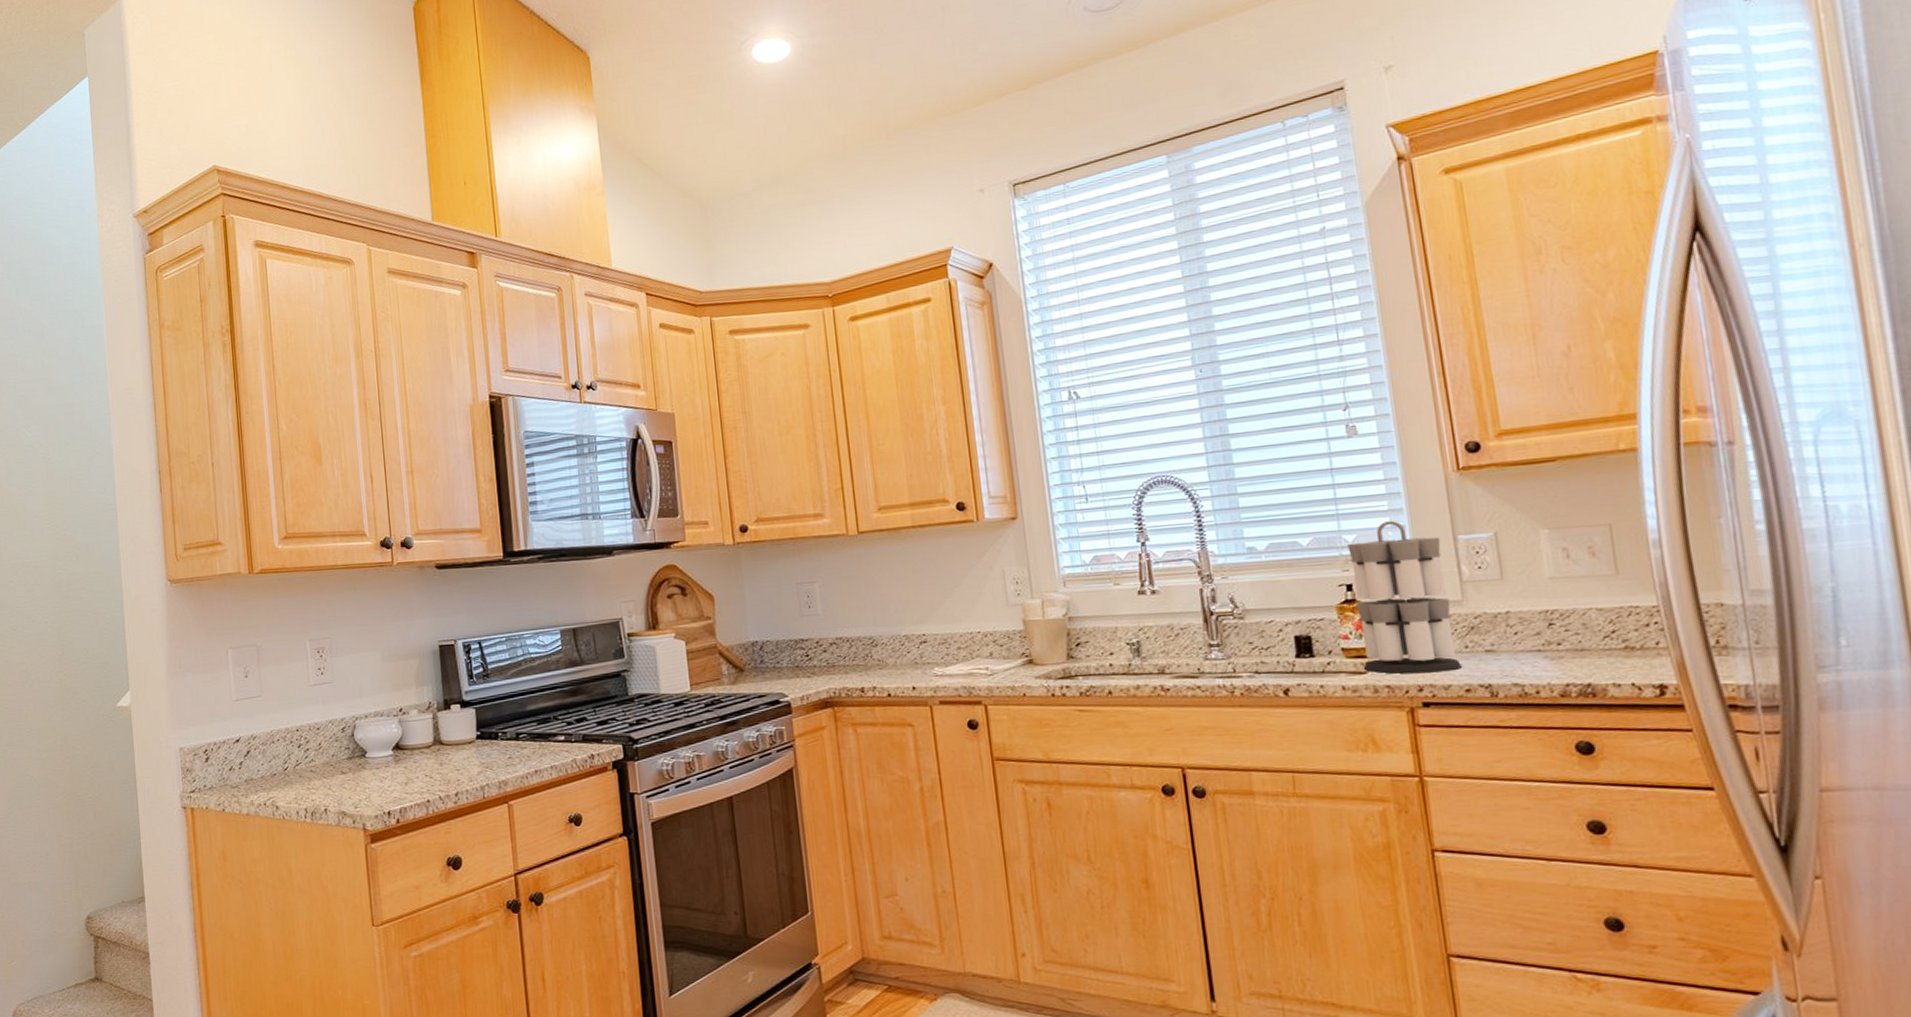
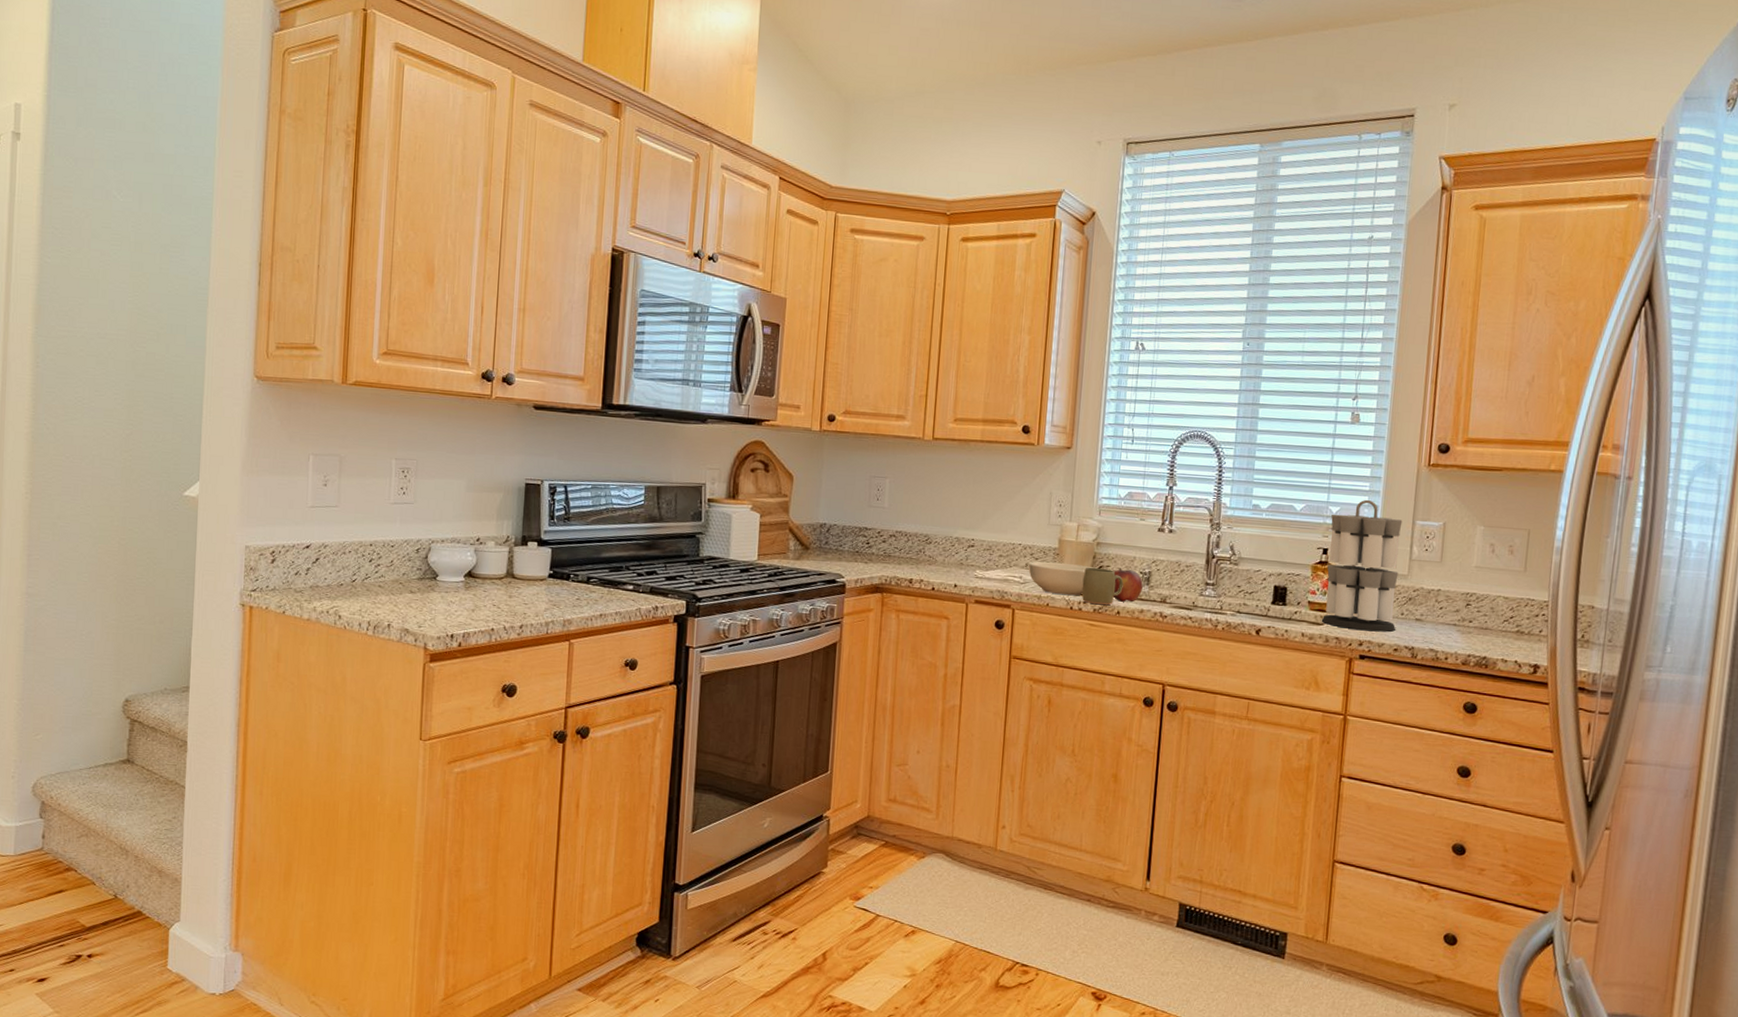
bowl: none [992,645,1071,682] -> present [1028,561,1095,596]
mug: none [1059,645,1110,687] -> present [1081,567,1124,605]
fruit: none [1094,642,1134,680] -> present [1113,568,1143,602]

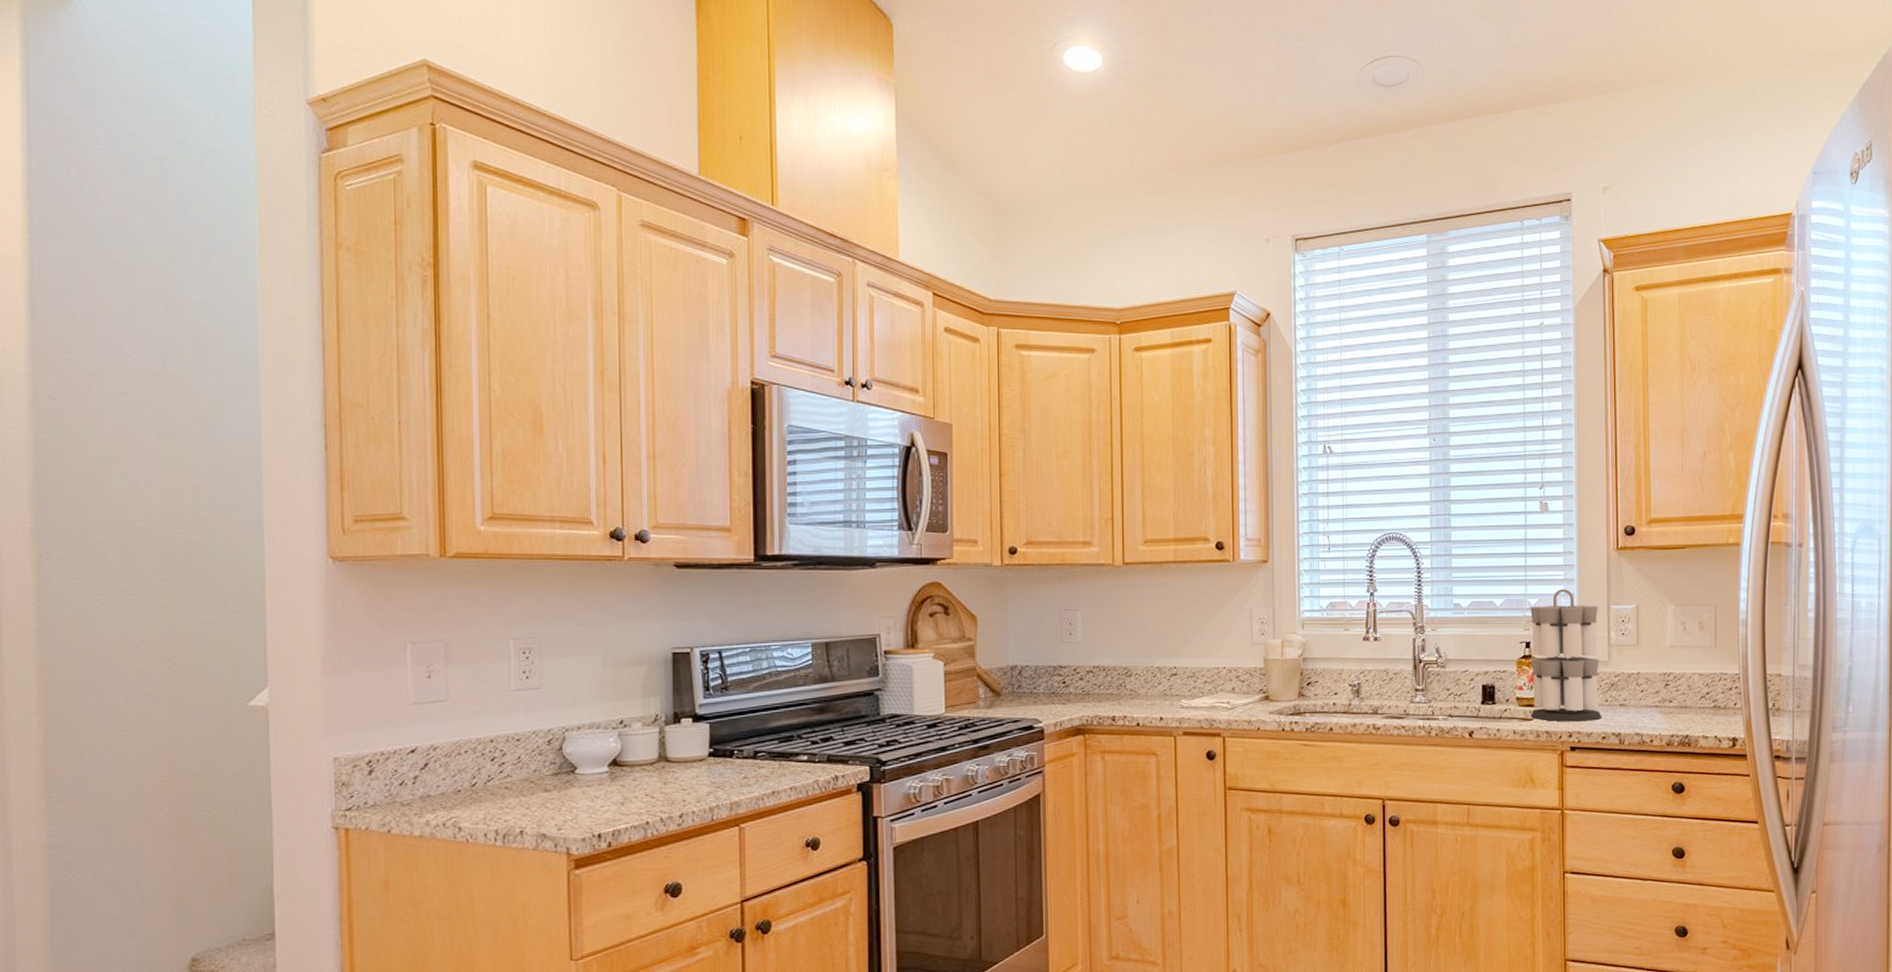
bowl: present [1028,561,1095,596] -> none [1235,682,1303,717]
mug: present [1081,567,1124,605] -> none [1292,684,1334,723]
fruit: present [1113,568,1143,602] -> none [1322,682,1353,718]

